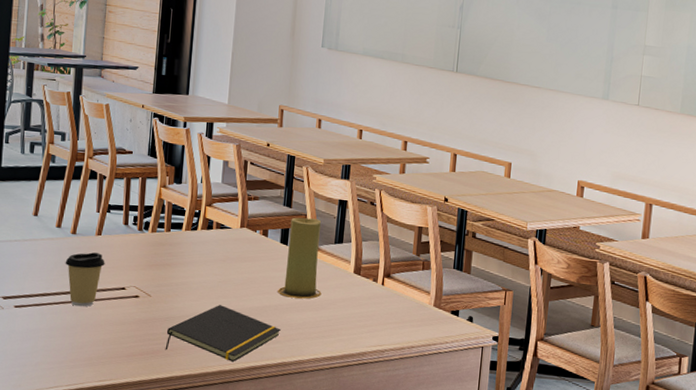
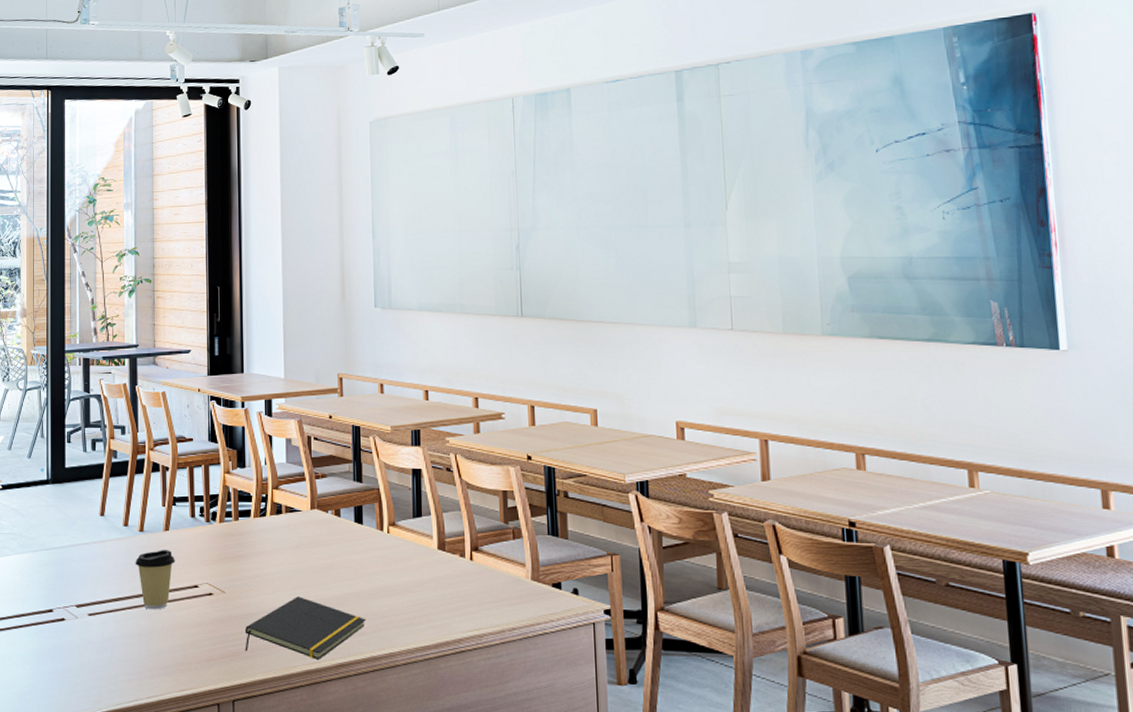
candle: present [278,217,322,299] -> none [358,492,406,583]

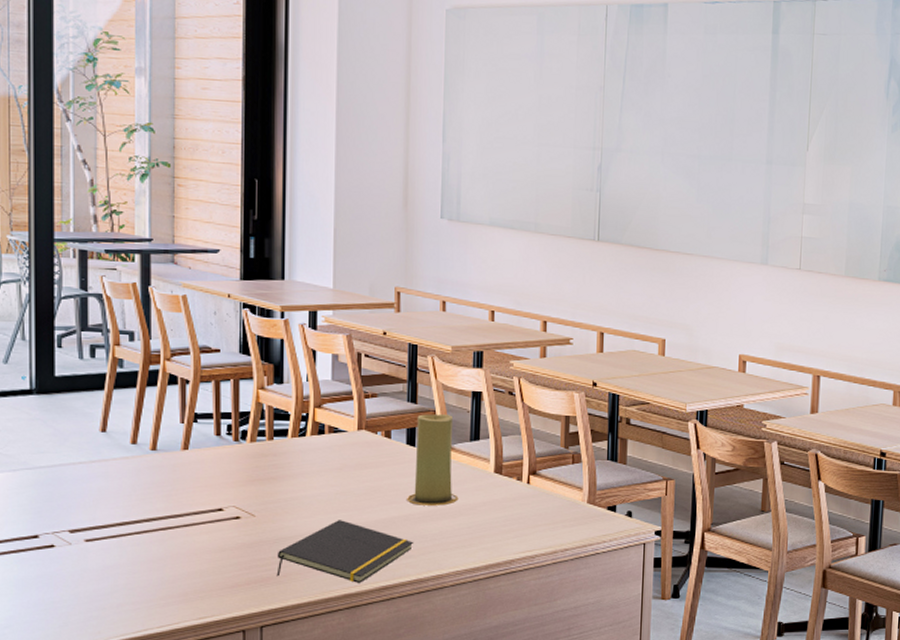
coffee cup: present [135,550,175,610] -> none [145,470,196,535]
candle: none [358,492,406,583] -> present [407,414,459,506]

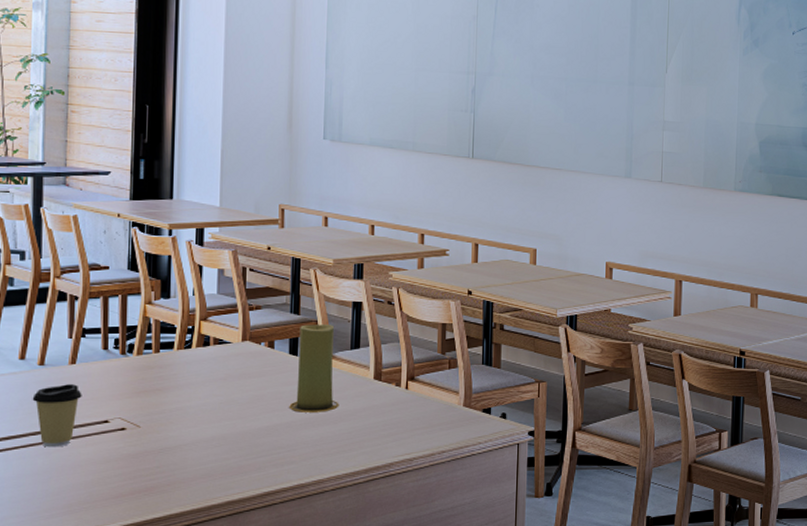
coffee cup: none [145,470,196,535] -> present [32,384,82,448]
notepad: present [276,520,414,583] -> none [160,429,296,490]

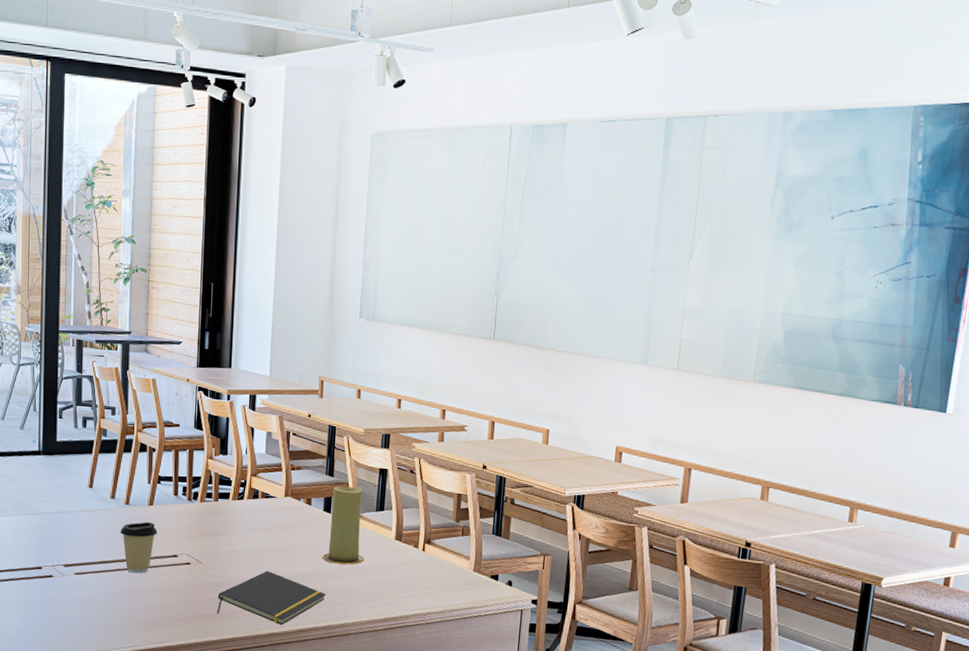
notepad: none [160,429,296,490] -> present [217,571,327,625]

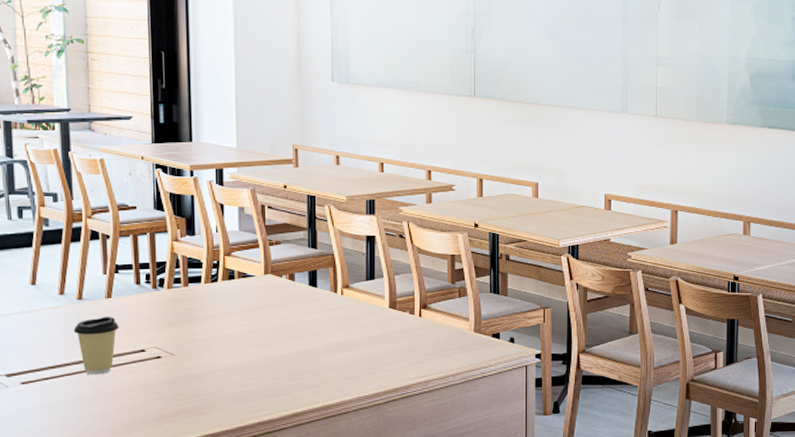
notepad: present [217,571,327,625] -> none [196,356,320,411]
candle: present [322,486,365,565] -> none [311,258,358,340]

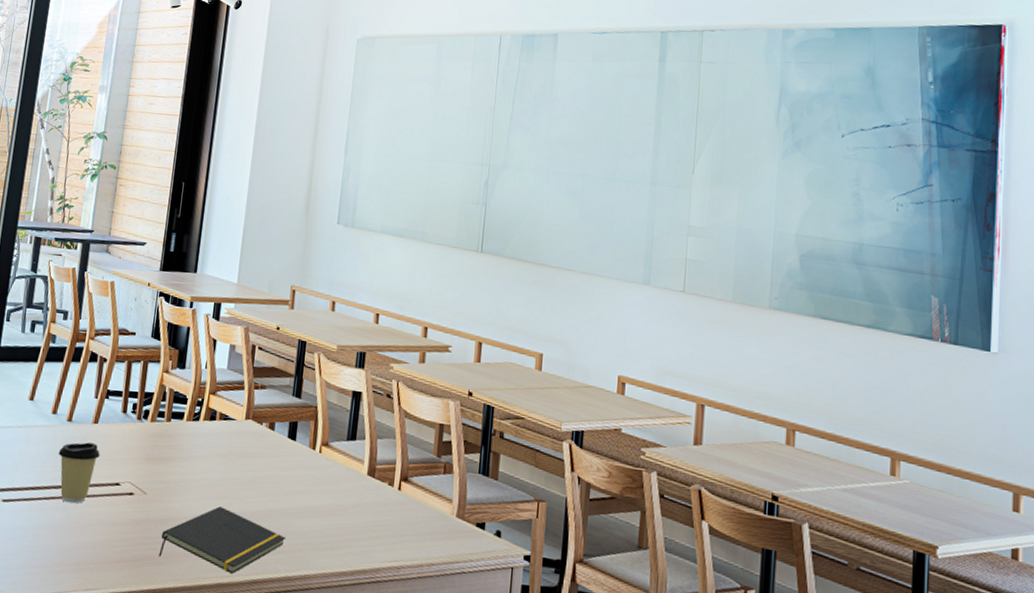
notepad: none [196,356,320,411] -> present [158,506,286,574]

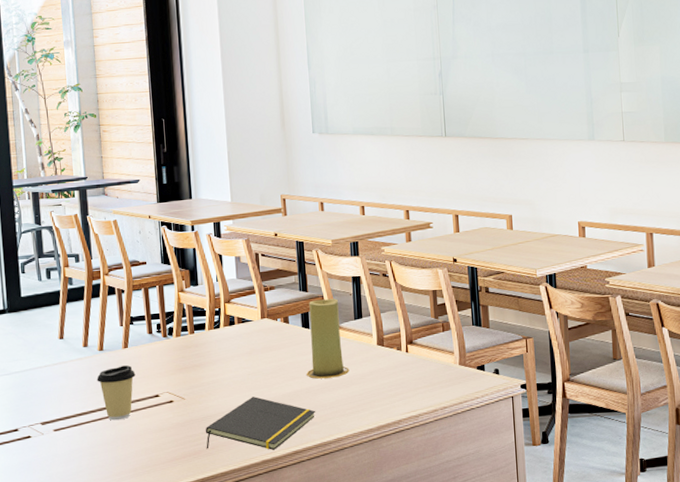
candle: none [283,409,332,504] -> present [307,299,350,379]

